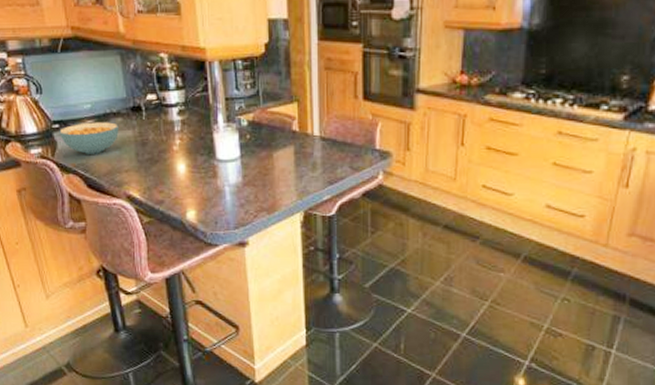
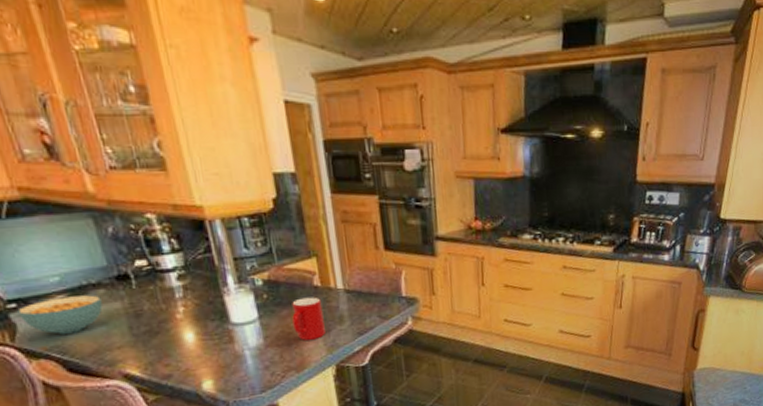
cup: none [269,141,298,183] -> present [292,297,326,340]

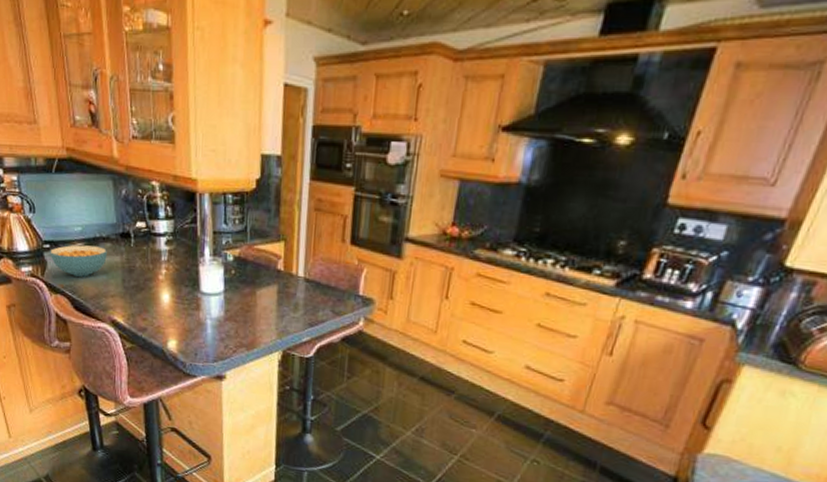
cup: present [292,297,326,340] -> none [252,279,281,322]

